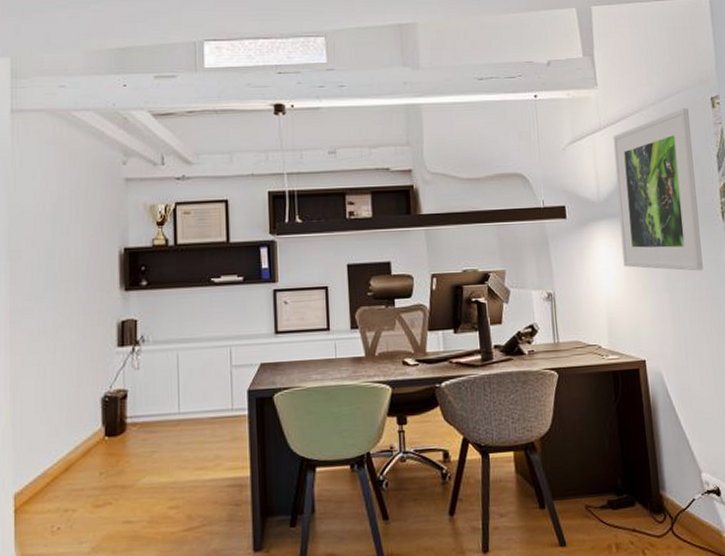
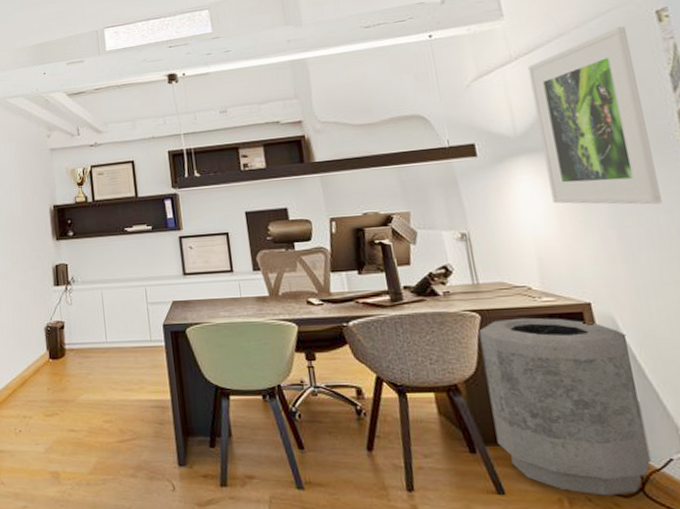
trash can: none [555,375,680,538] -> present [478,317,652,496]

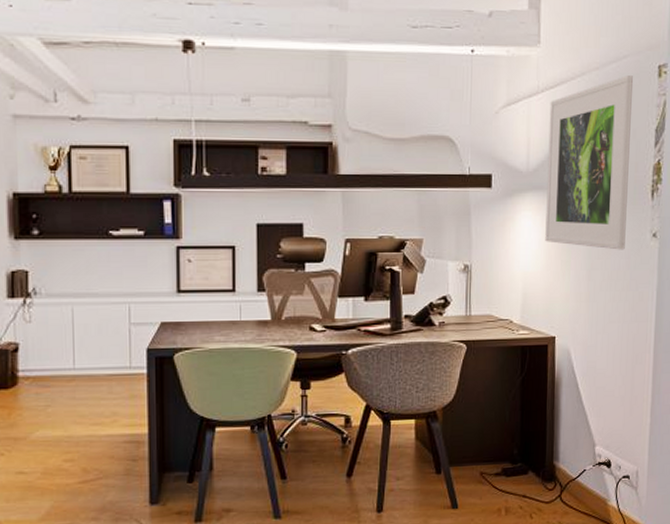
trash can: present [478,317,652,496] -> none [460,349,576,504]

